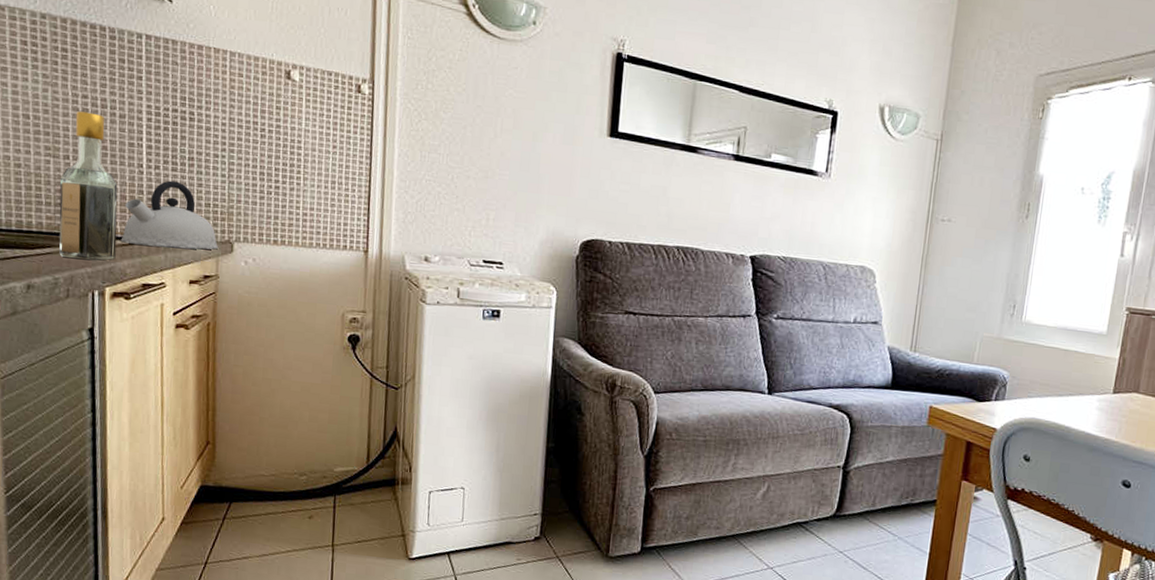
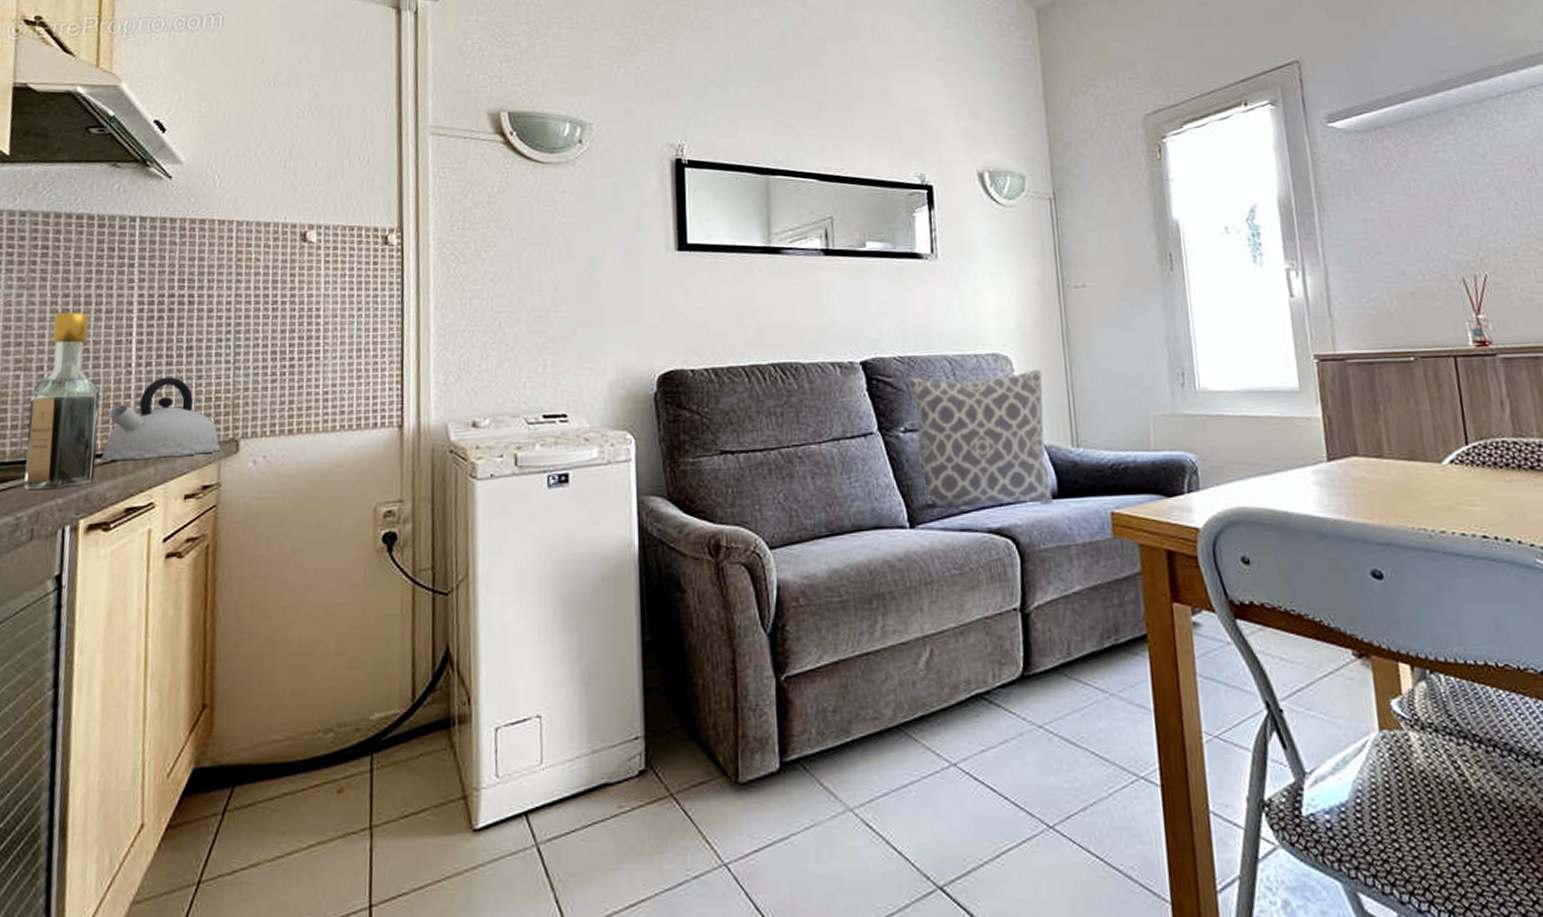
pillow: none [776,275,899,392] -> present [908,369,1053,511]

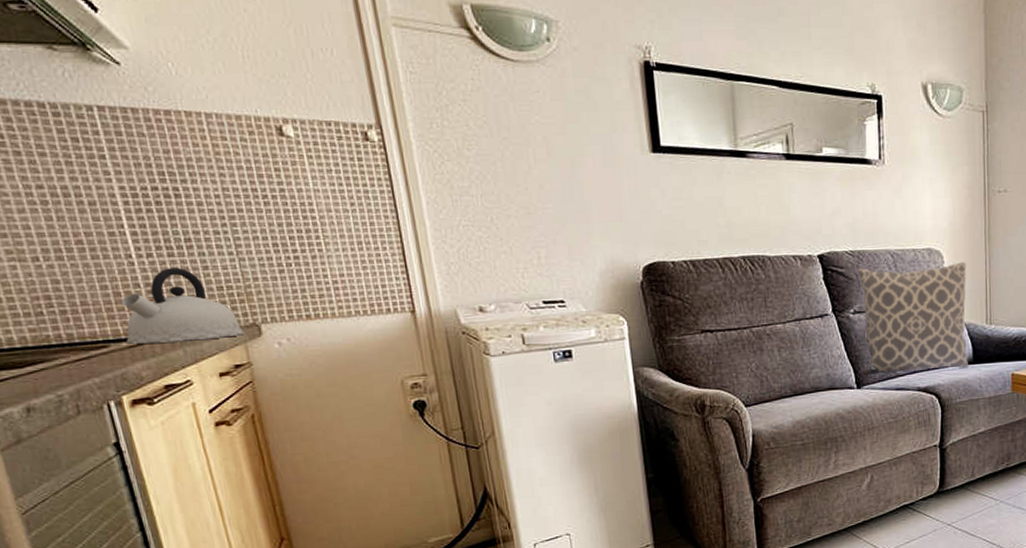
bottle: present [24,312,100,490] -> none [33,204,125,371]

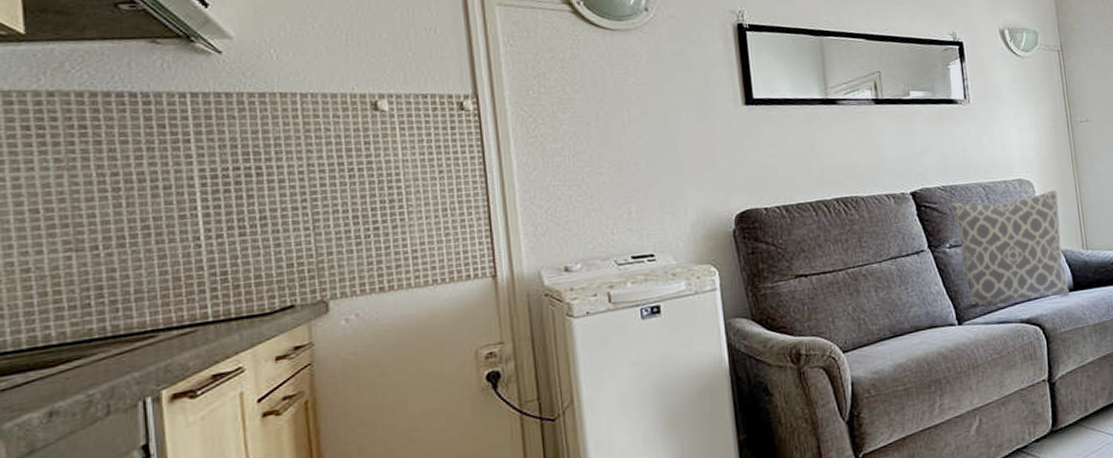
kettle: present [121,267,245,344] -> none [177,246,310,332]

